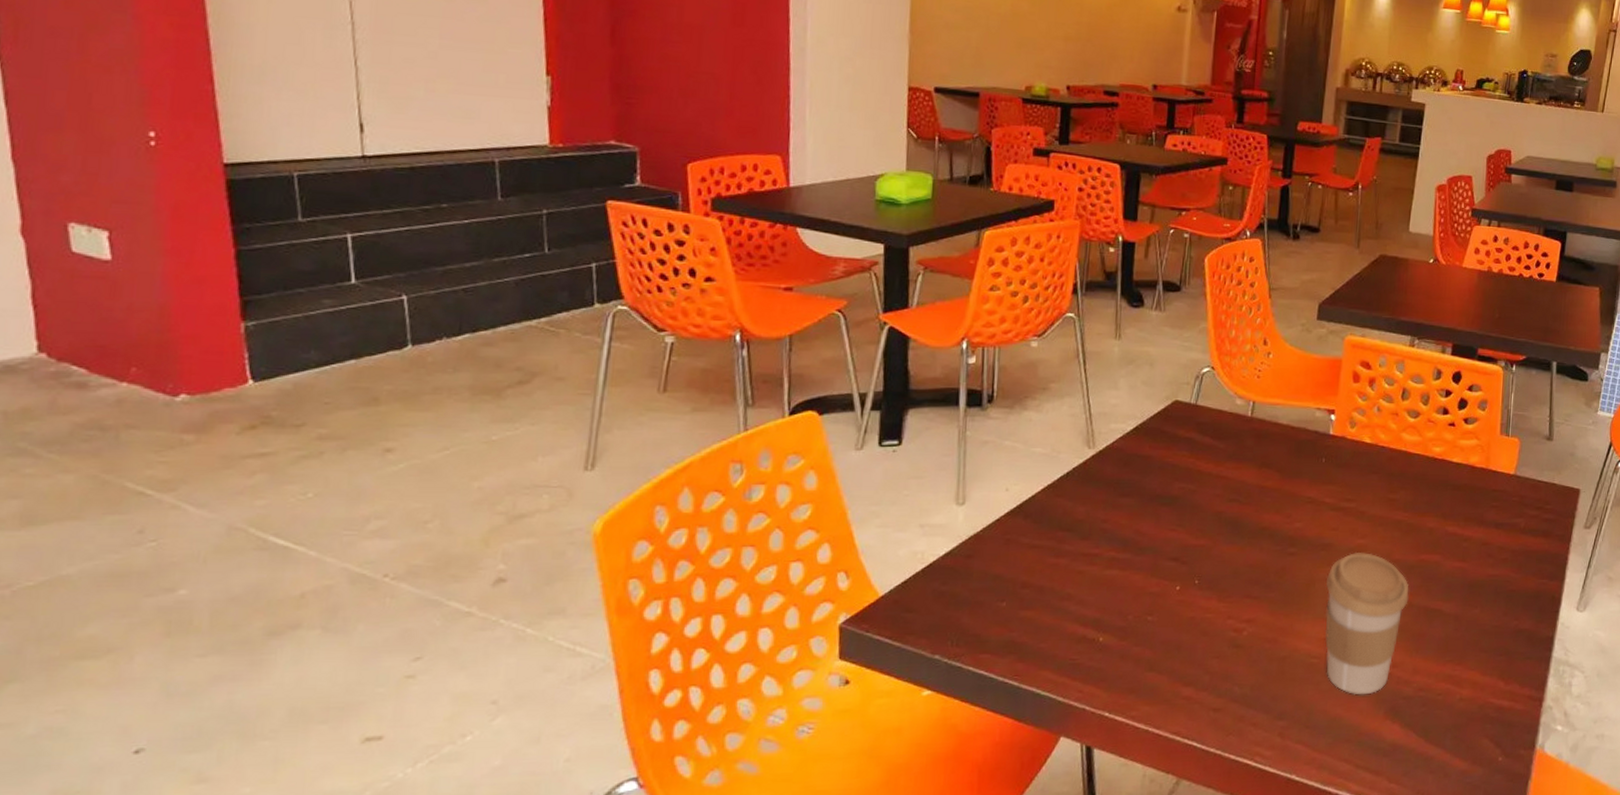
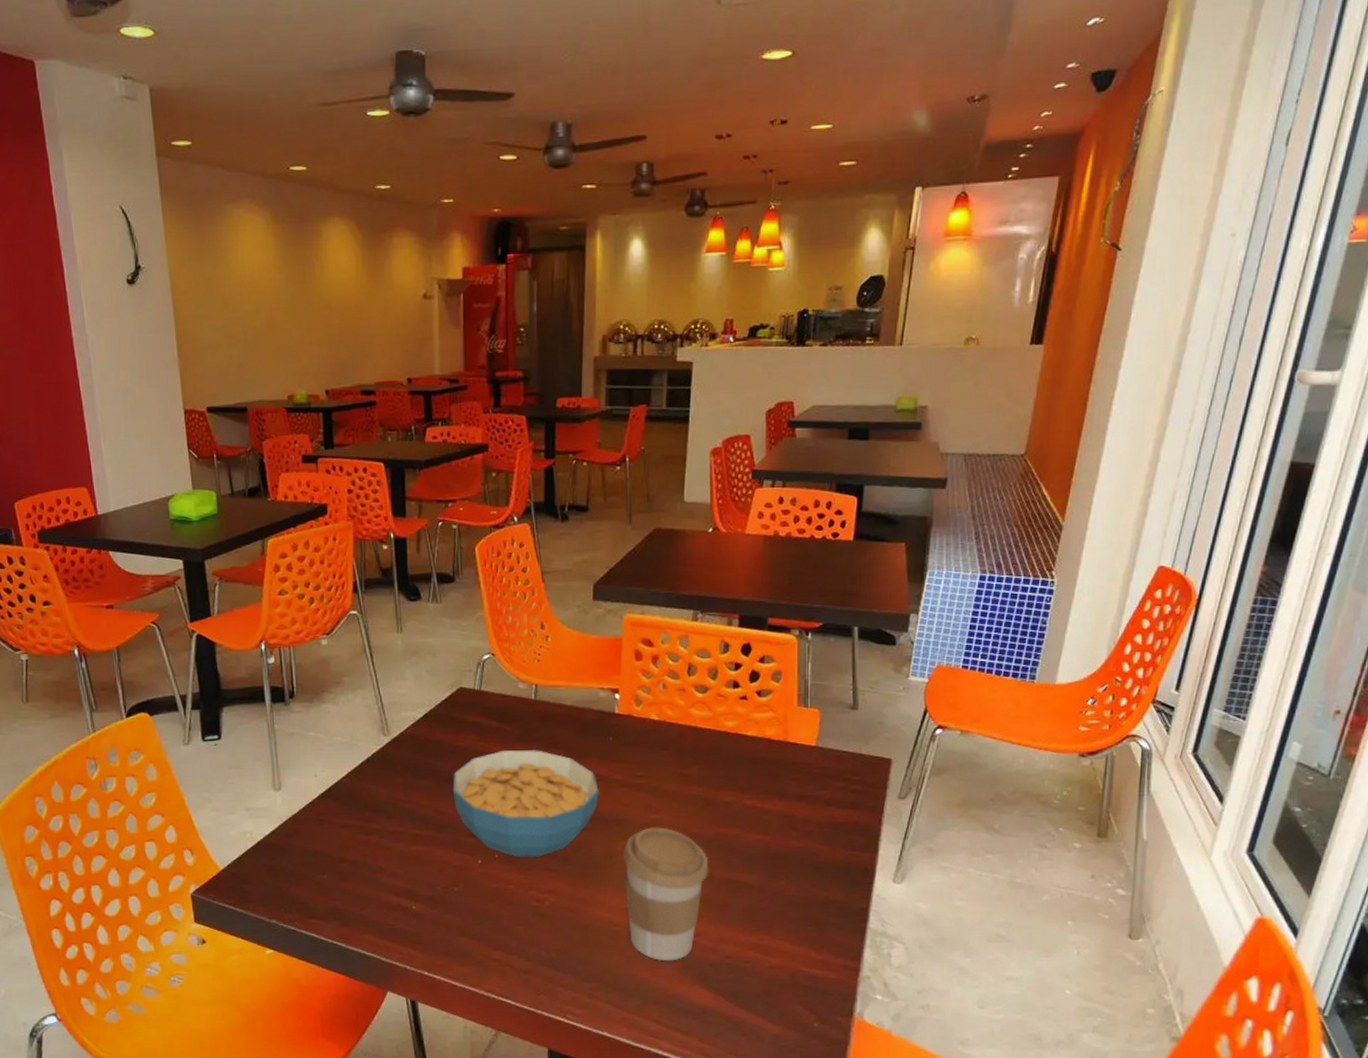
cereal bowl: none [1156,468,1309,584] -> present [452,749,600,857]

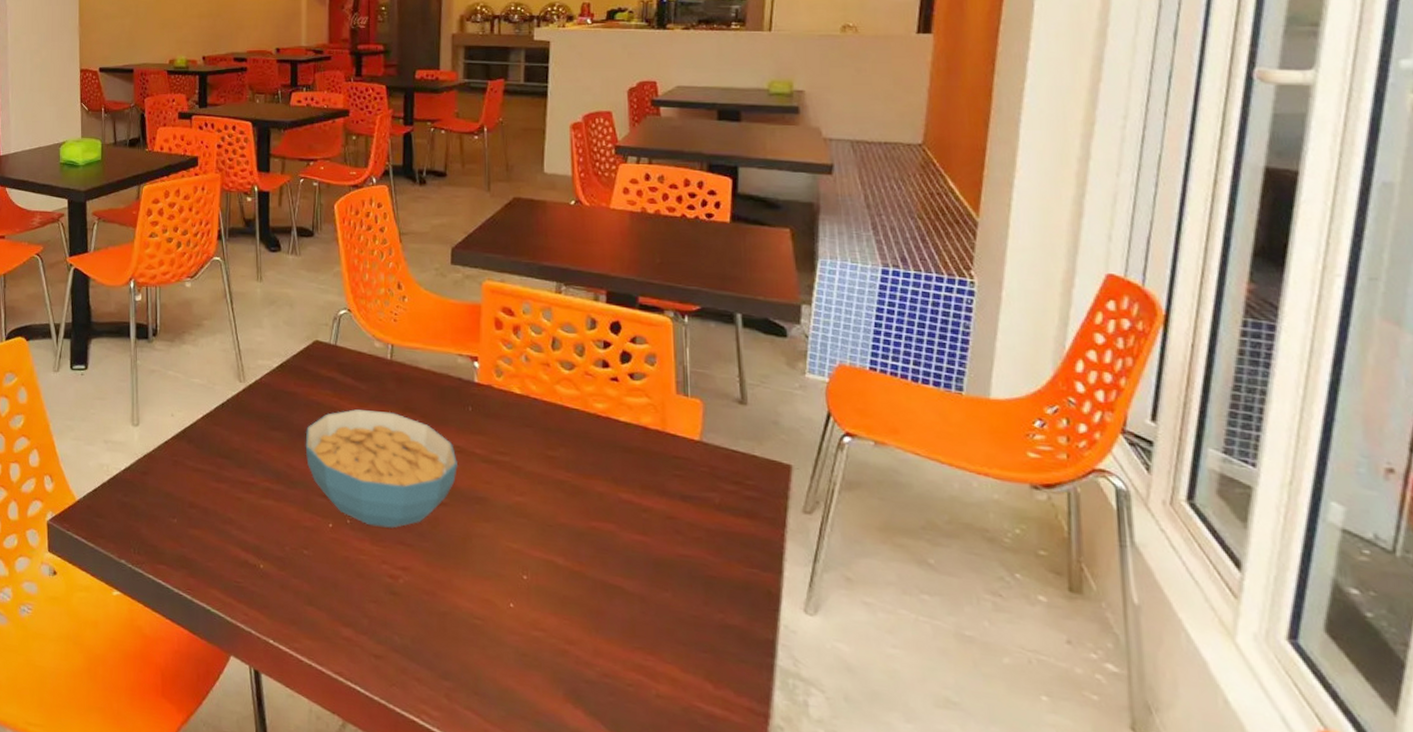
coffee cup: present [622,827,709,961] -> none [483,510,581,670]

